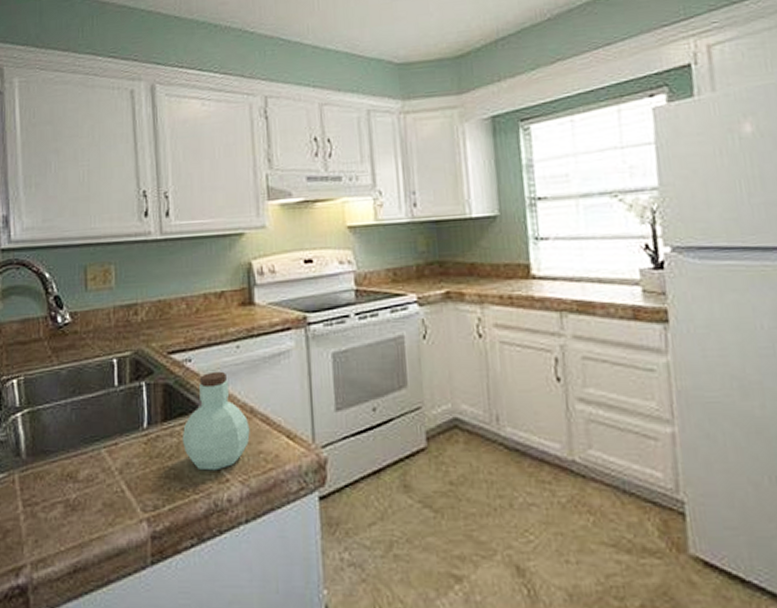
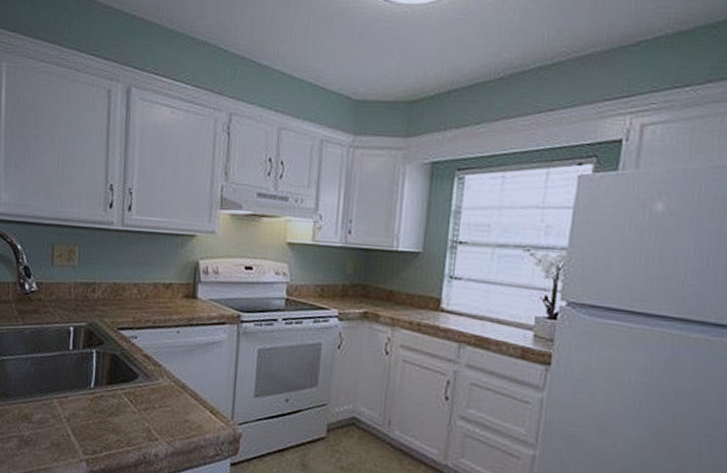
jar: present [182,371,250,471] -> none [122,349,180,431]

